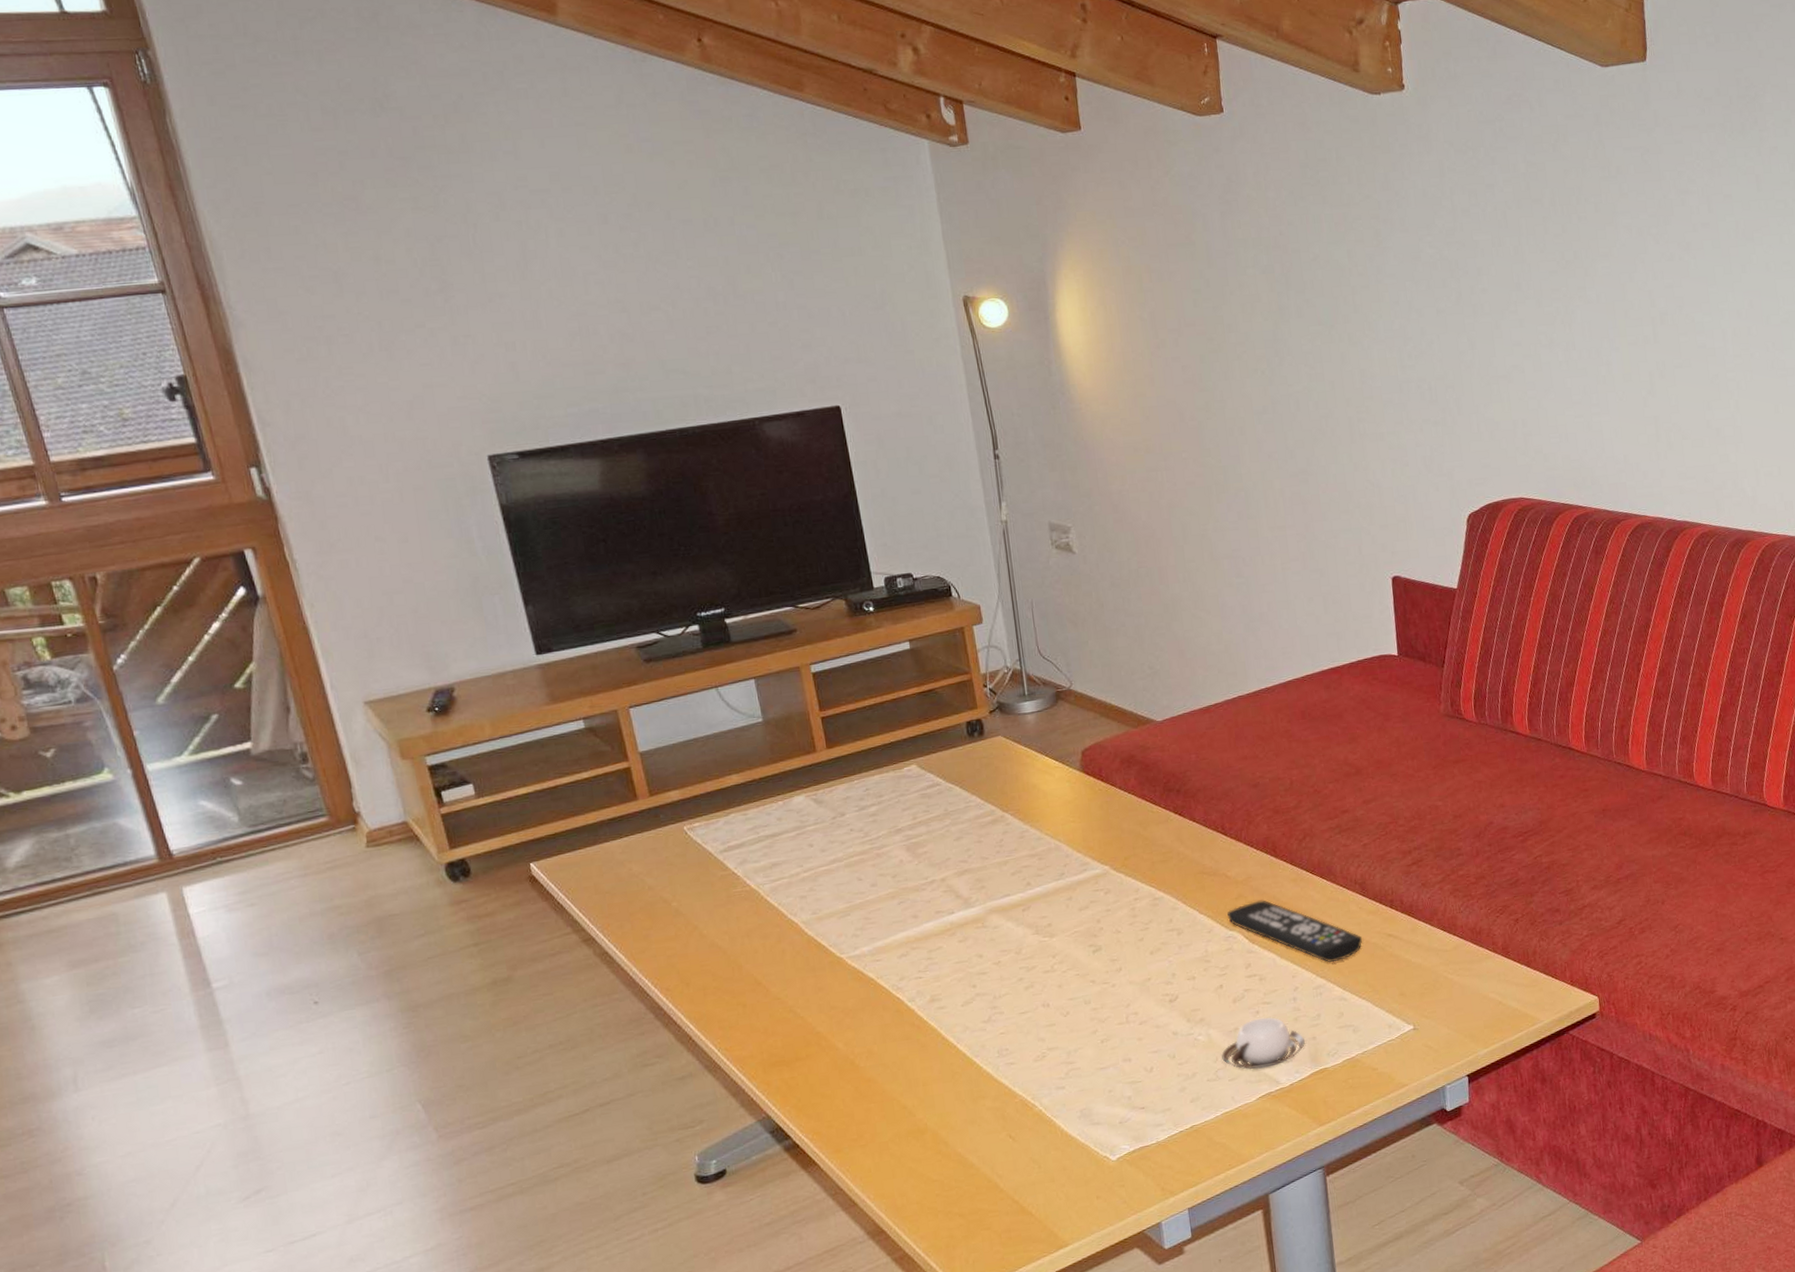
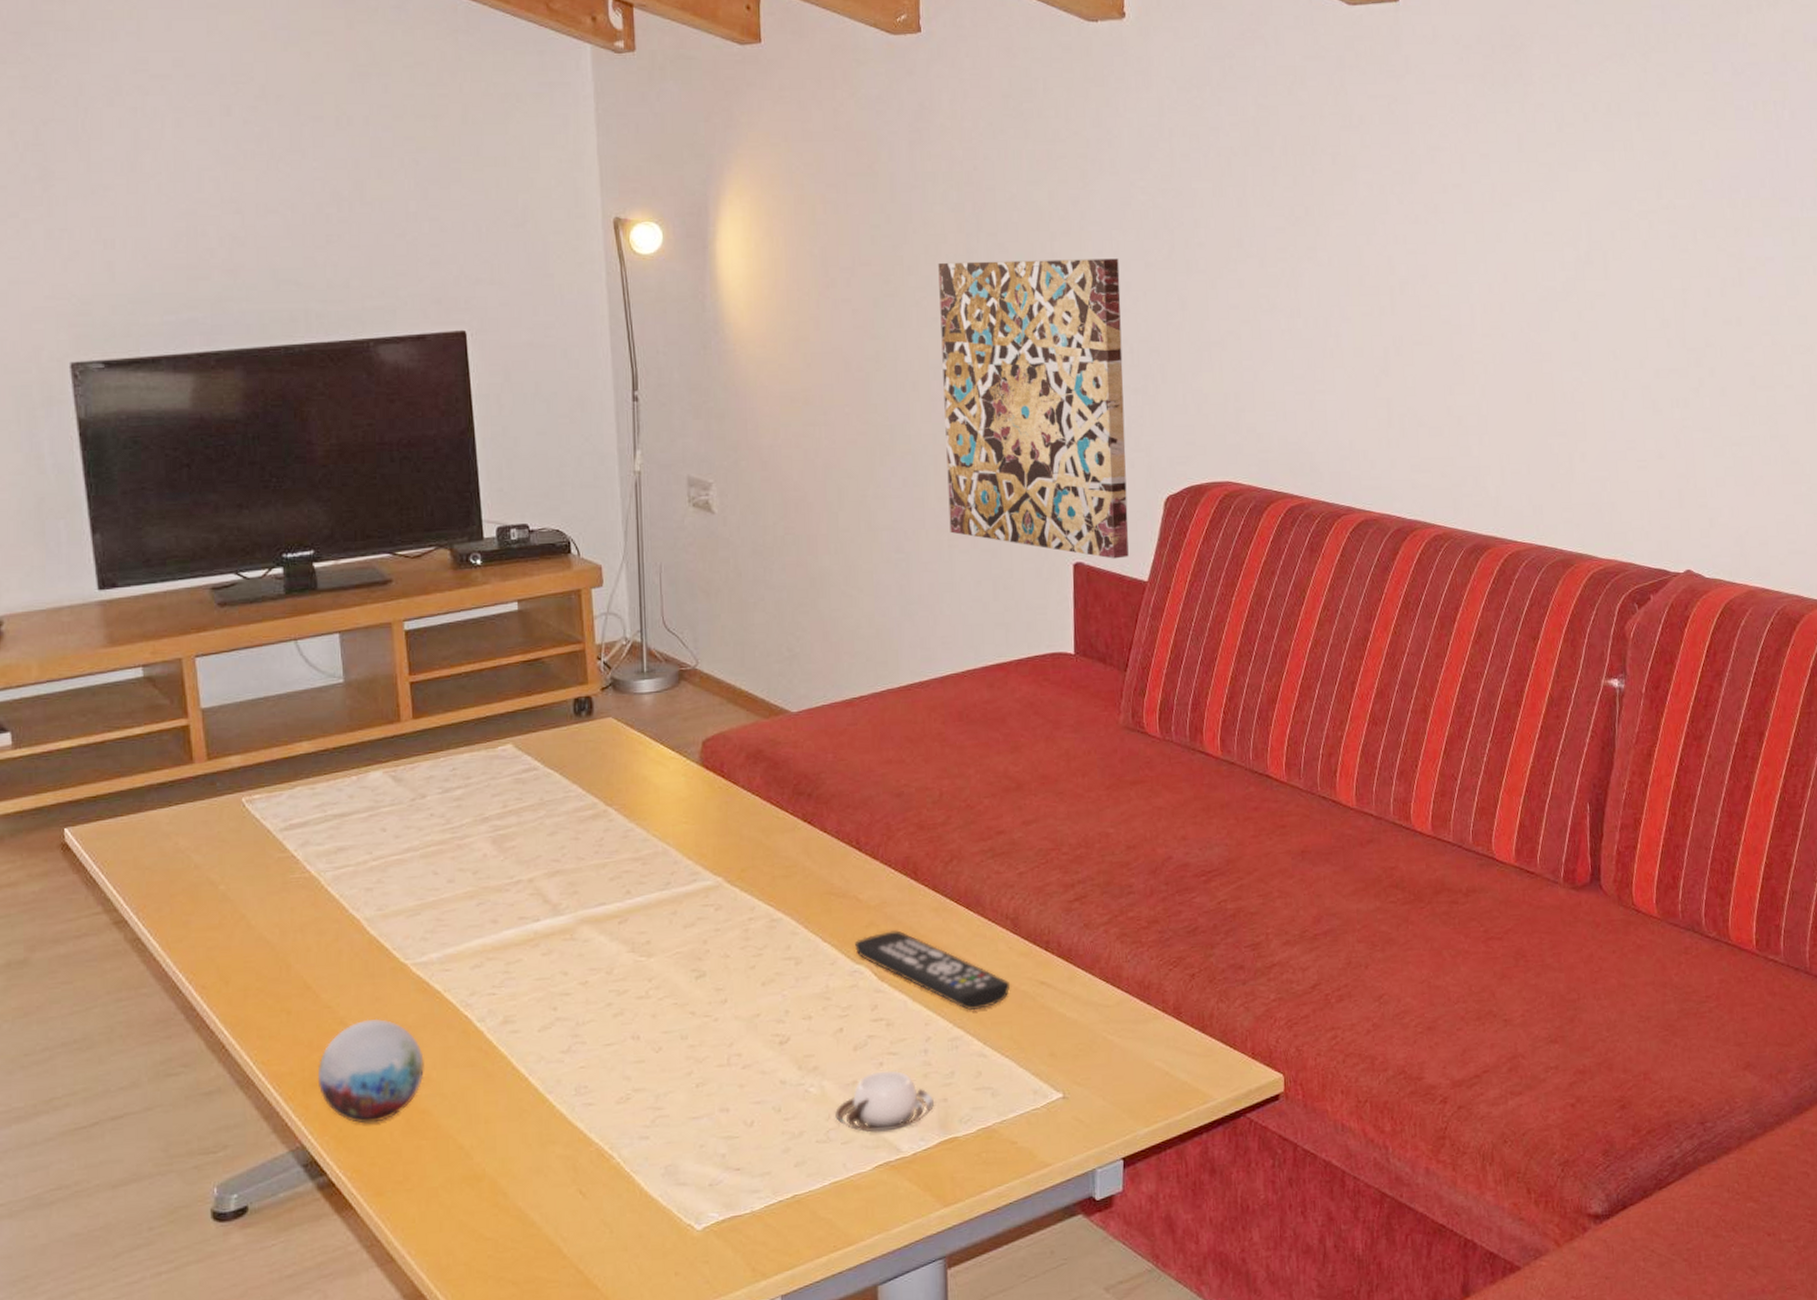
decorative orb: none [774,1005,867,1094] -> present [317,1018,424,1124]
wall art: none [1254,307,1439,571] -> present [938,258,1129,559]

